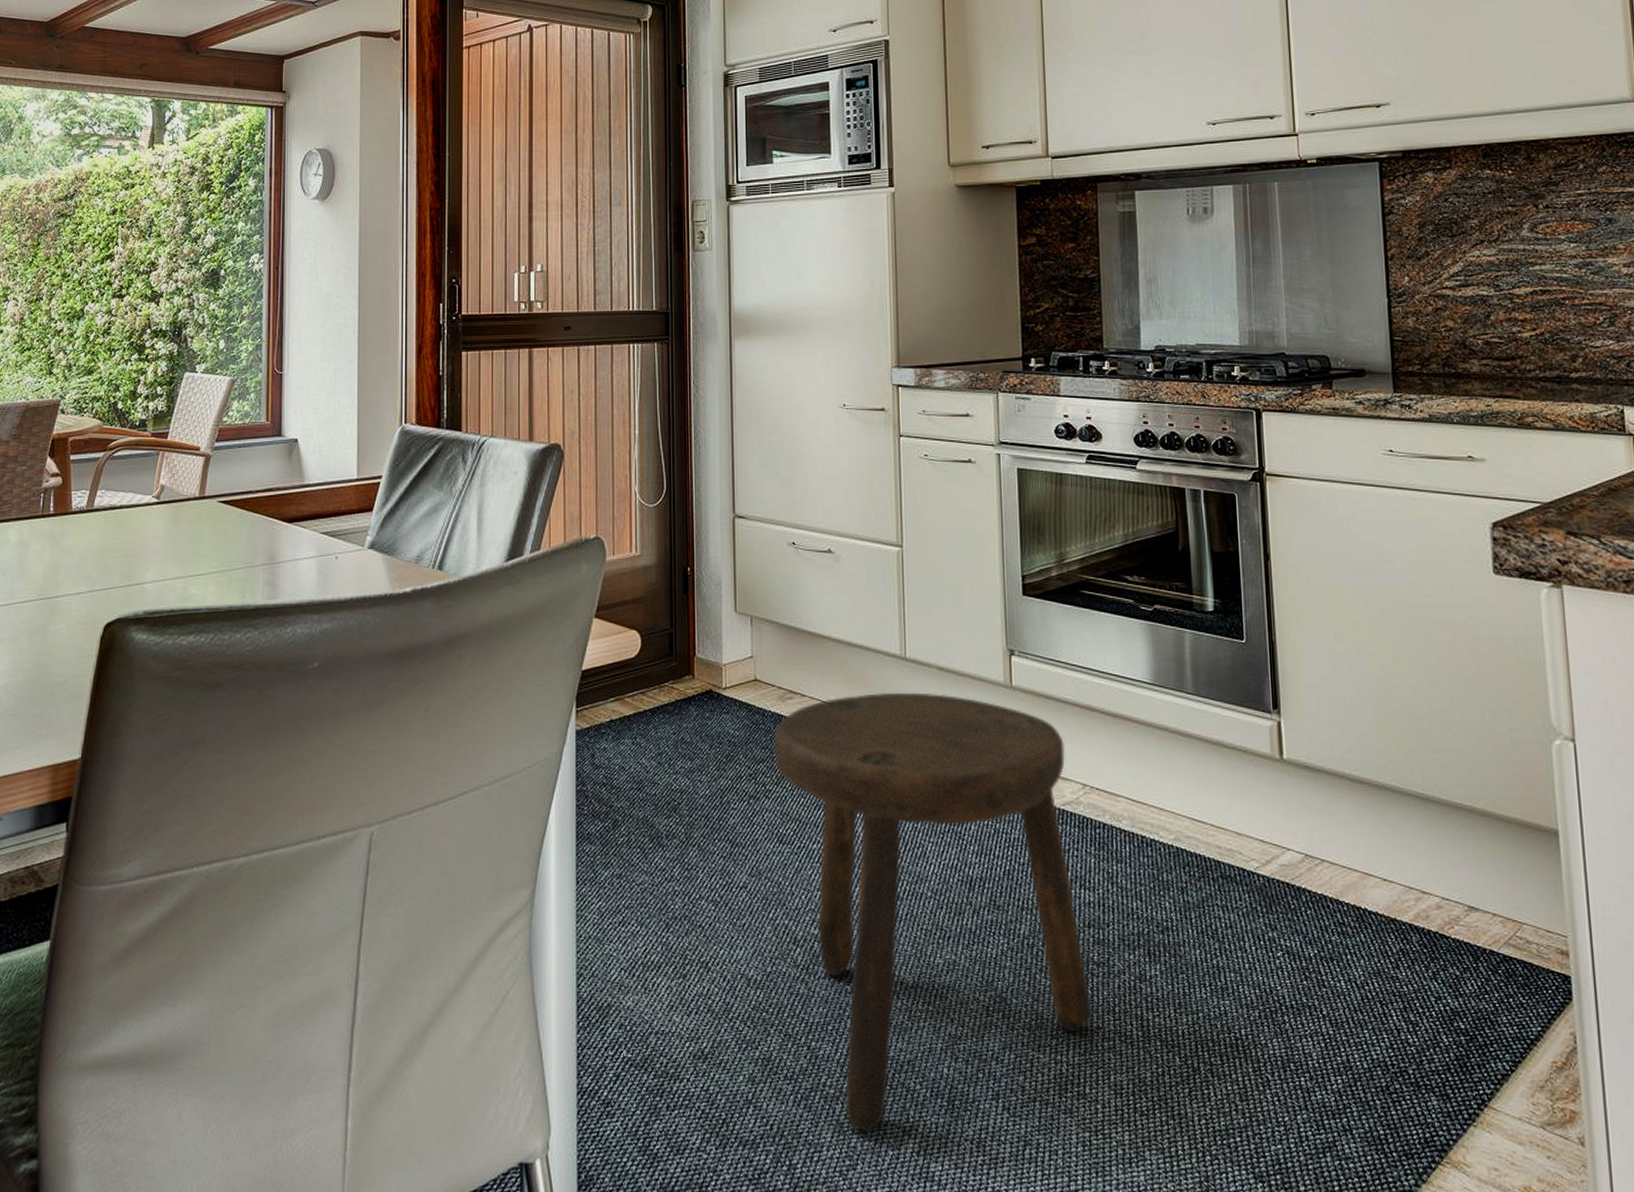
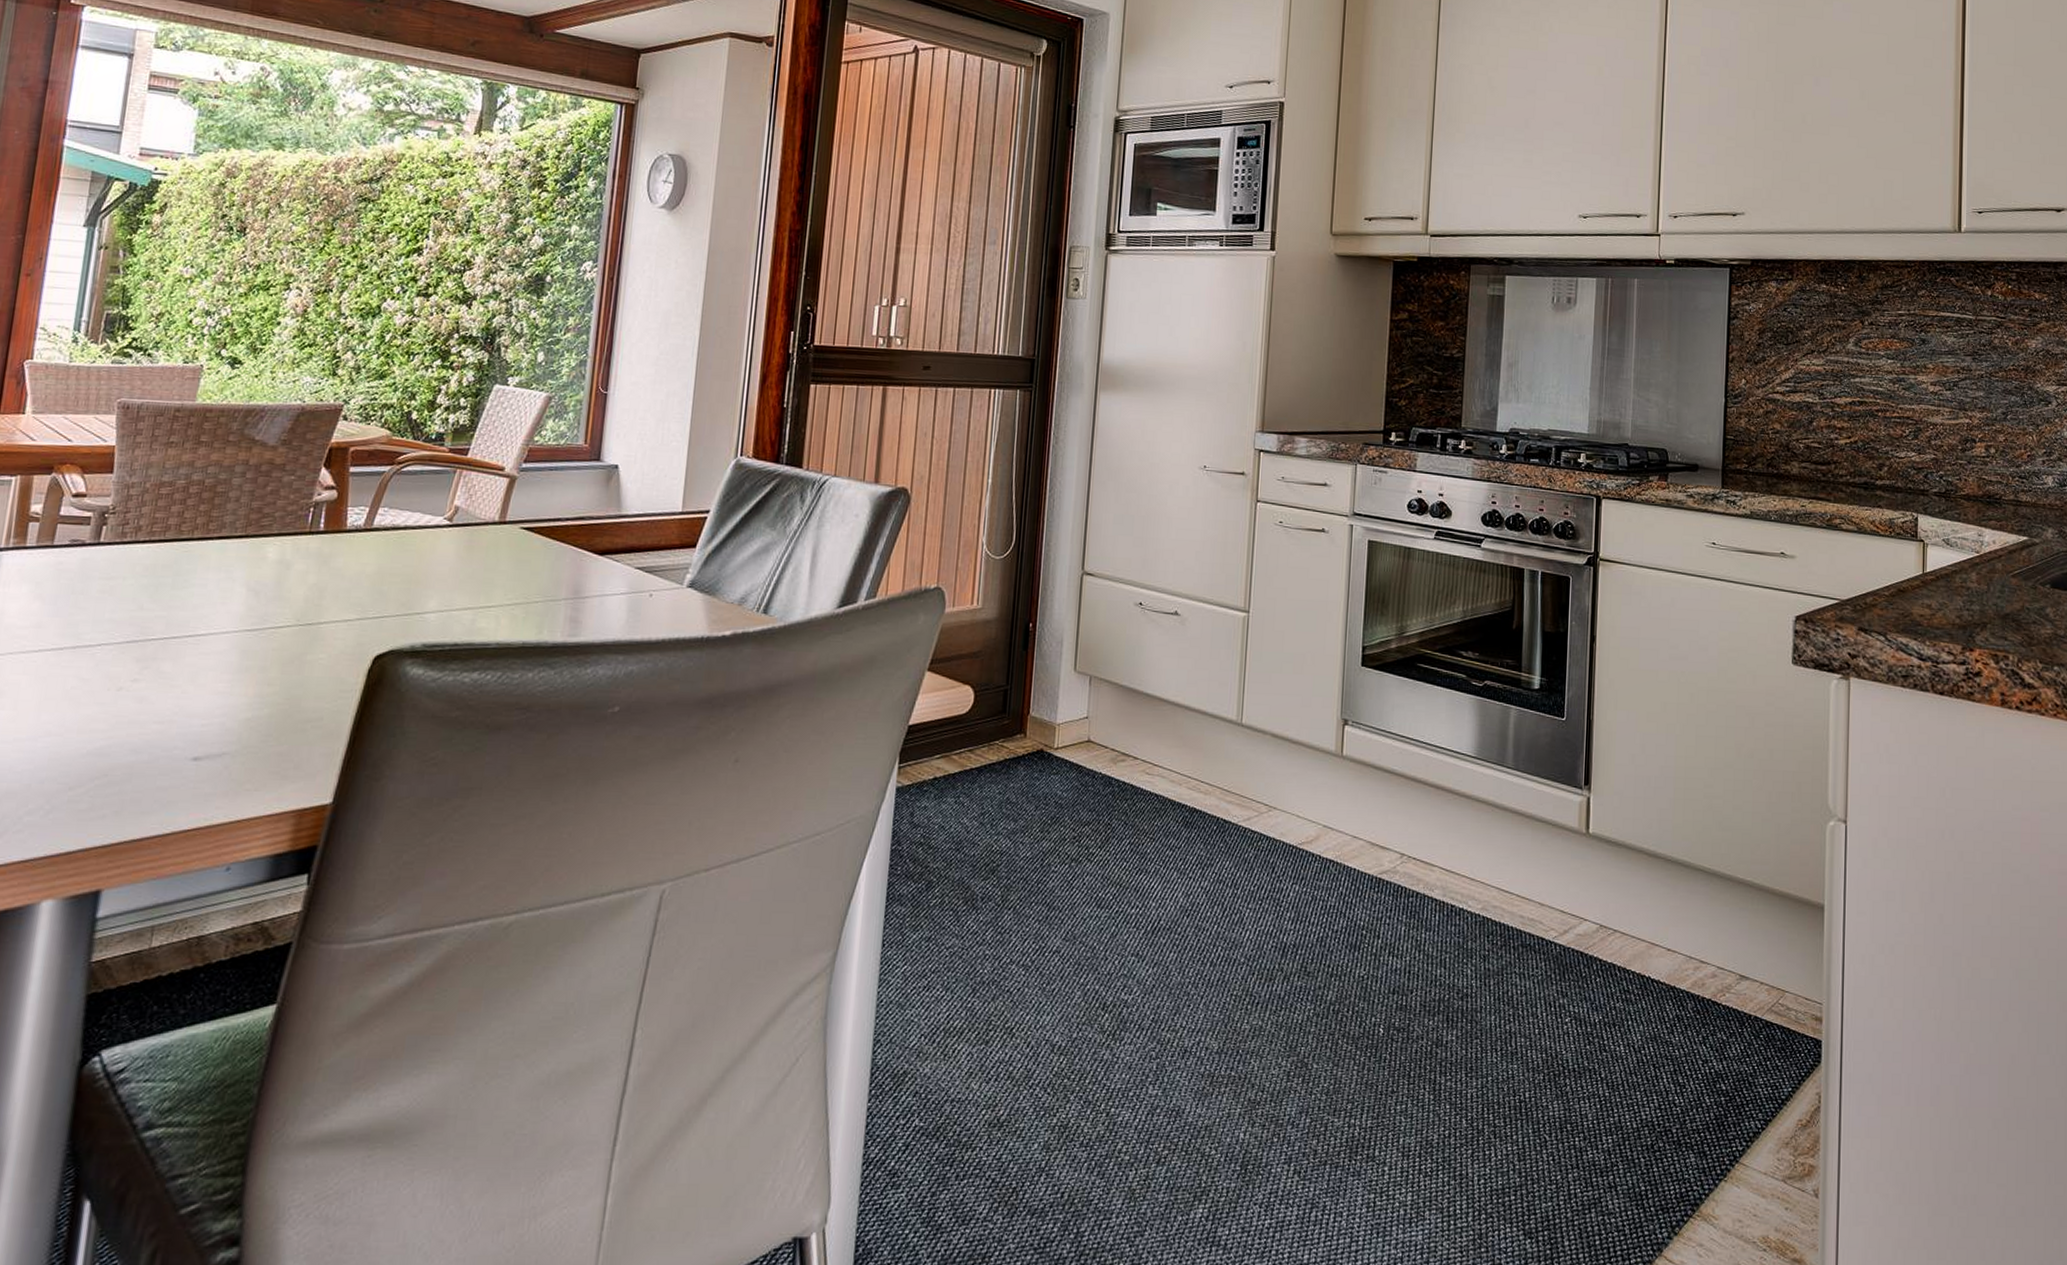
stool: present [774,692,1093,1132] -> none [1100,757,1390,1198]

